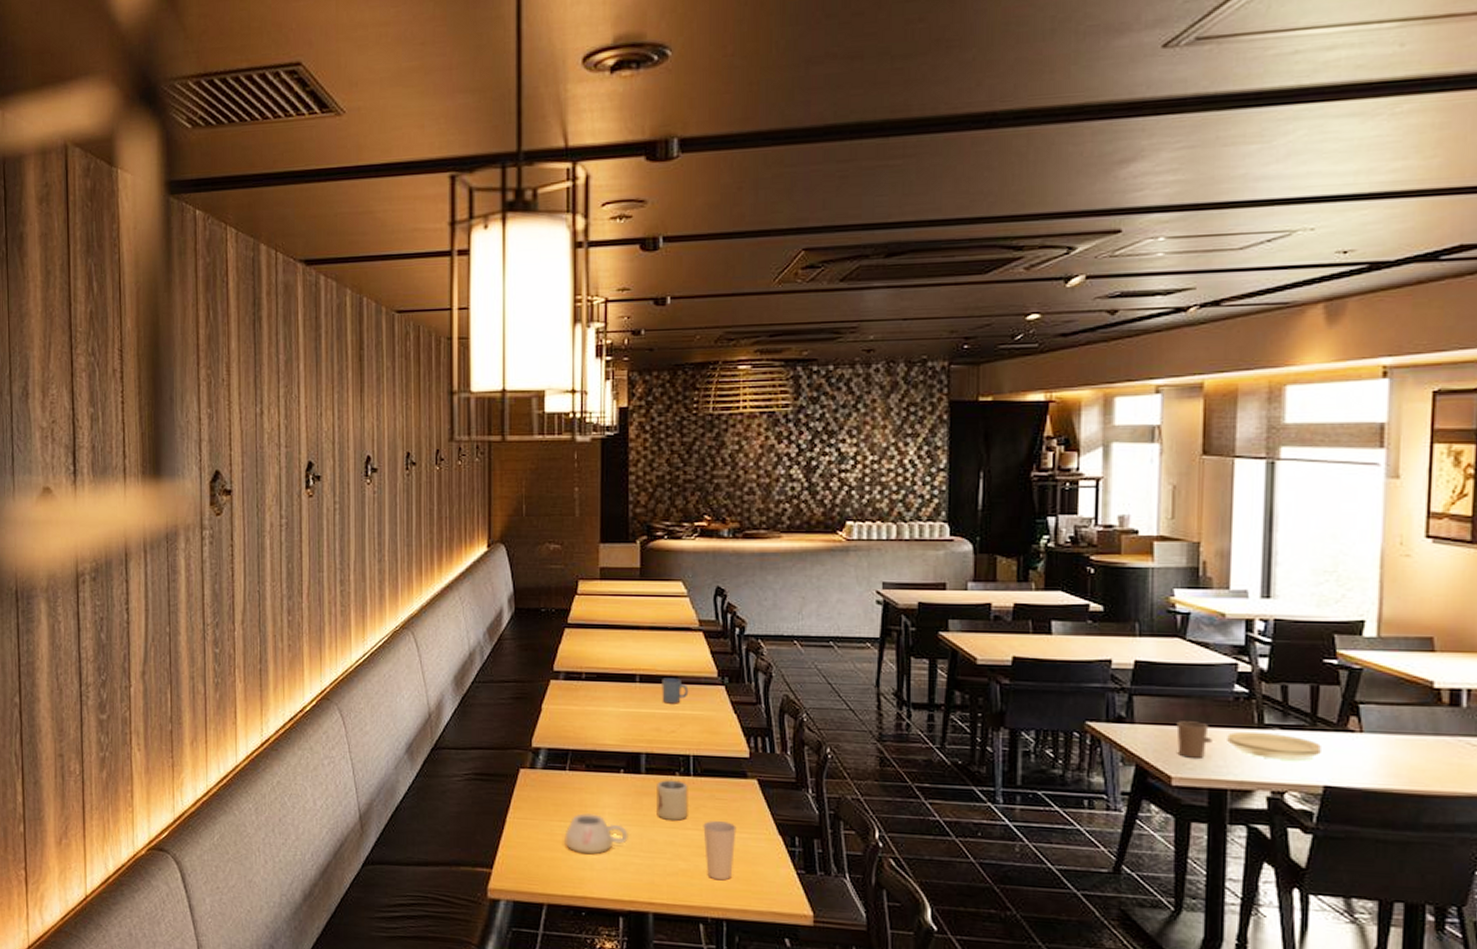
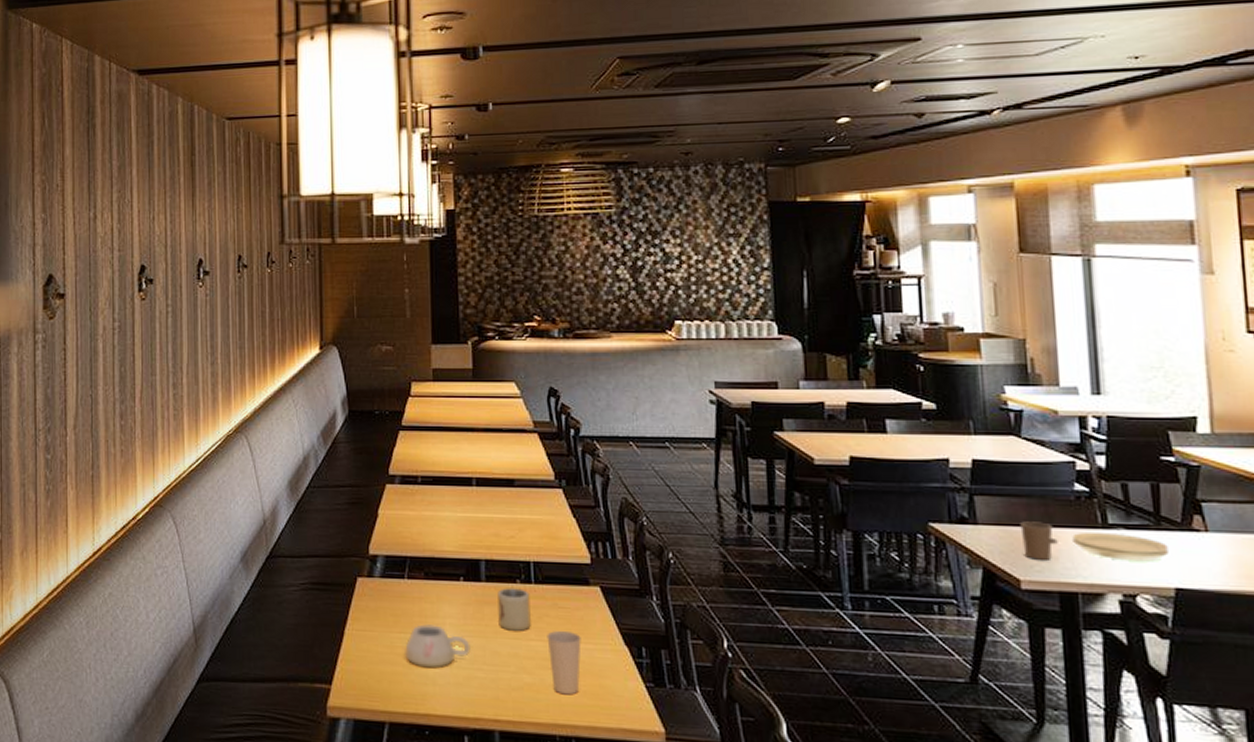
mug: present [662,678,689,704] -> none [498,481,526,508]

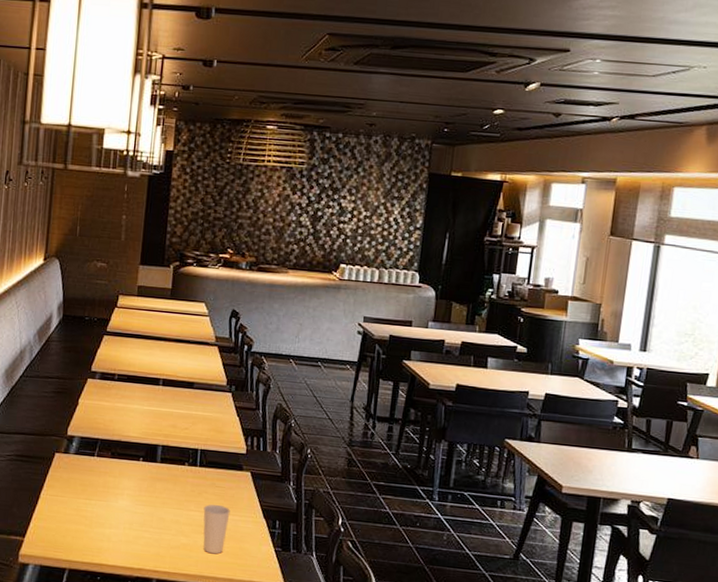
cup: present [405,624,471,669] -> none [88,493,142,529]
cup: present [498,588,531,631] -> none [166,468,195,503]
cup: present [1020,521,1058,560] -> none [569,442,595,473]
plate: present [1072,531,1169,562] -> none [605,453,669,478]

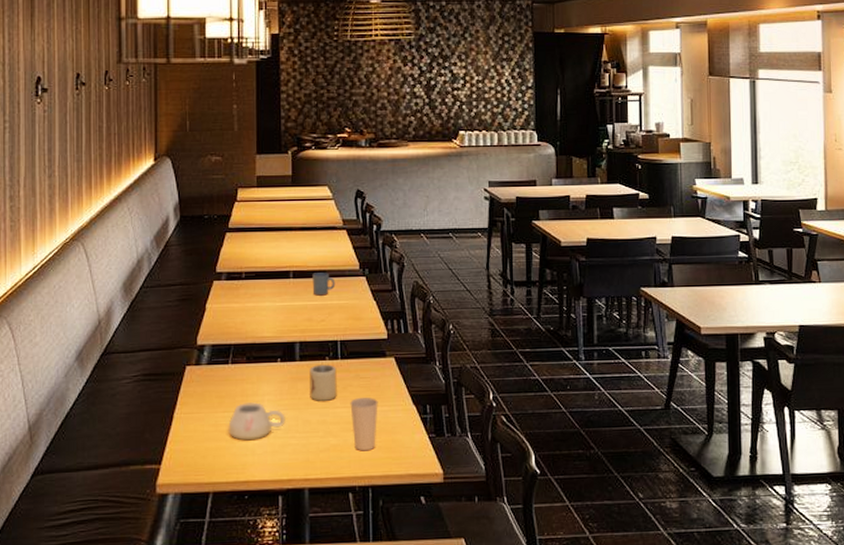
cup: none [88,493,142,529] -> present [228,402,286,441]
cup: none [166,468,195,503] -> present [310,364,337,401]
mug: none [179,383,202,406] -> present [312,272,336,296]

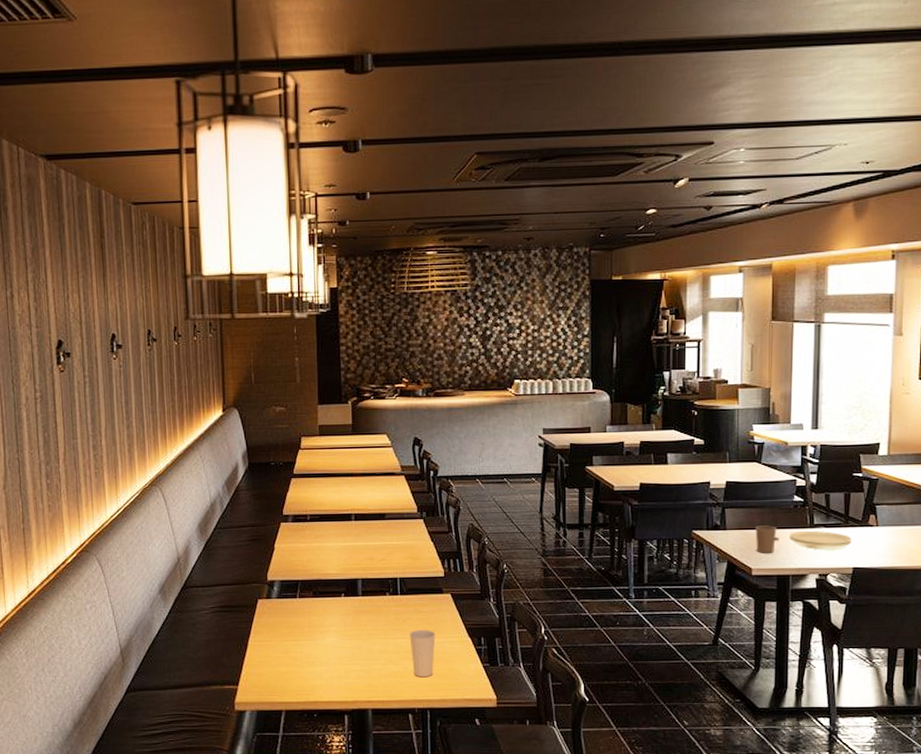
cup: present [228,402,286,441] -> none [297,632,350,666]
cup: present [310,364,337,401] -> none [371,599,397,632]
mug: present [312,272,336,296] -> none [373,515,395,537]
cup: none [702,282,726,311] -> present [755,525,780,553]
plate: none [736,287,796,308] -> present [789,530,851,551]

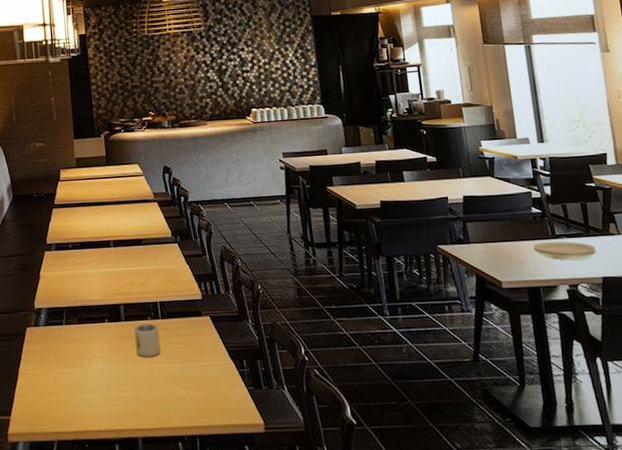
cup: none [371,599,397,632] -> present [134,324,161,357]
cup: present [409,630,436,678] -> none [173,354,199,403]
cup: present [755,525,780,553] -> none [498,238,524,266]

